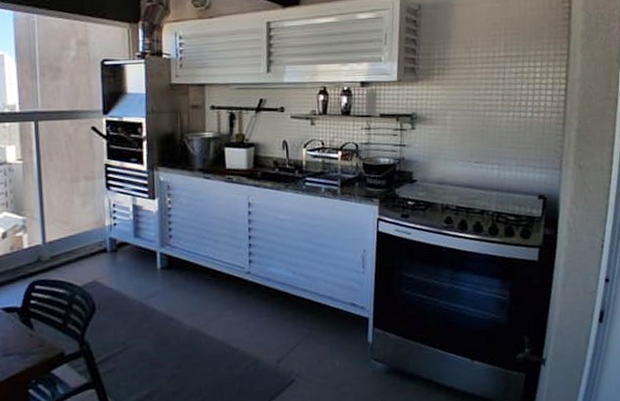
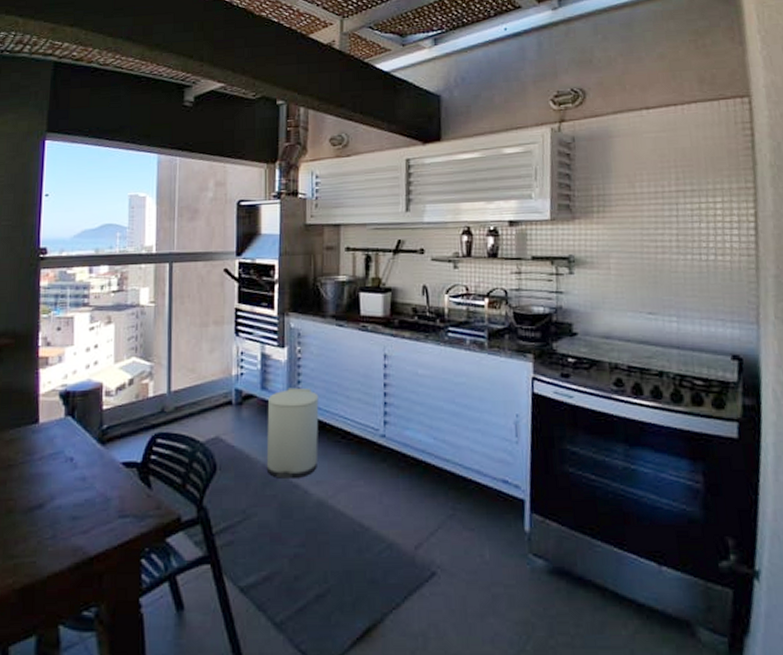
pedal bin: none [141,234,190,314] -> present [266,387,319,480]

